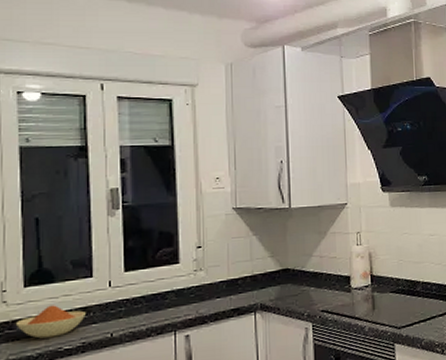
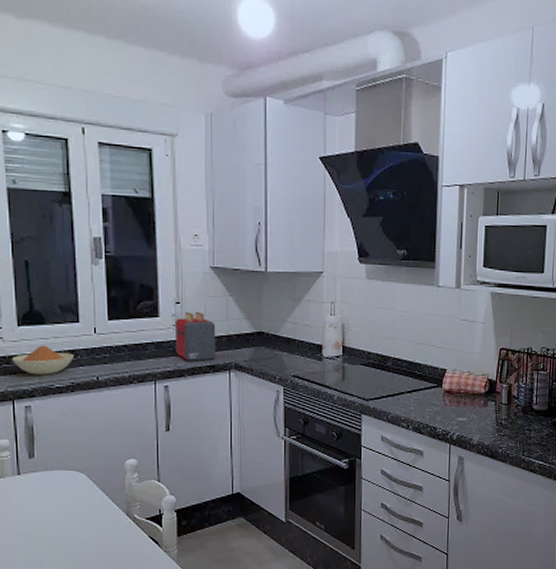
toaster: none [195,254,240,307] -> present [174,311,216,361]

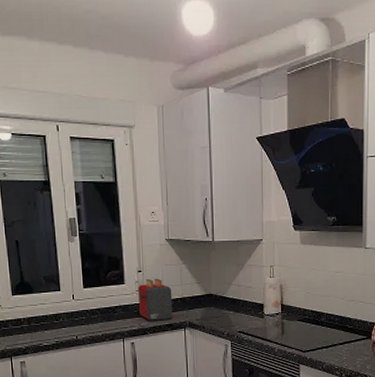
bowl: present [13,345,74,375] -> none [9,311,57,336]

